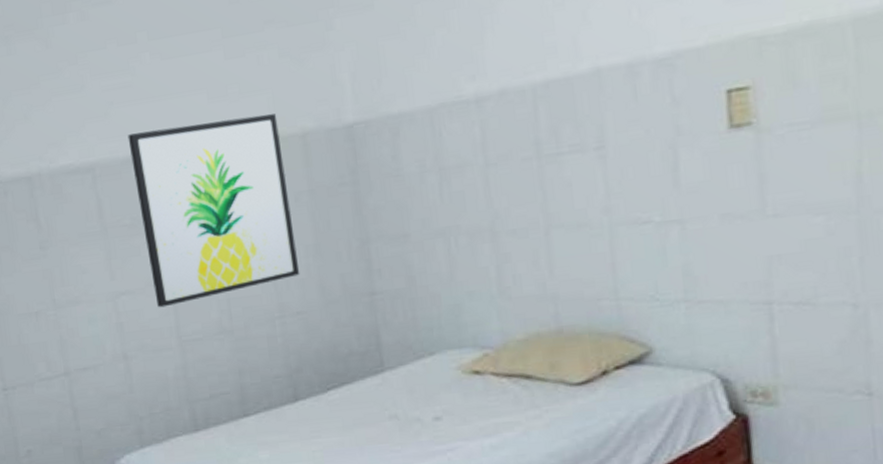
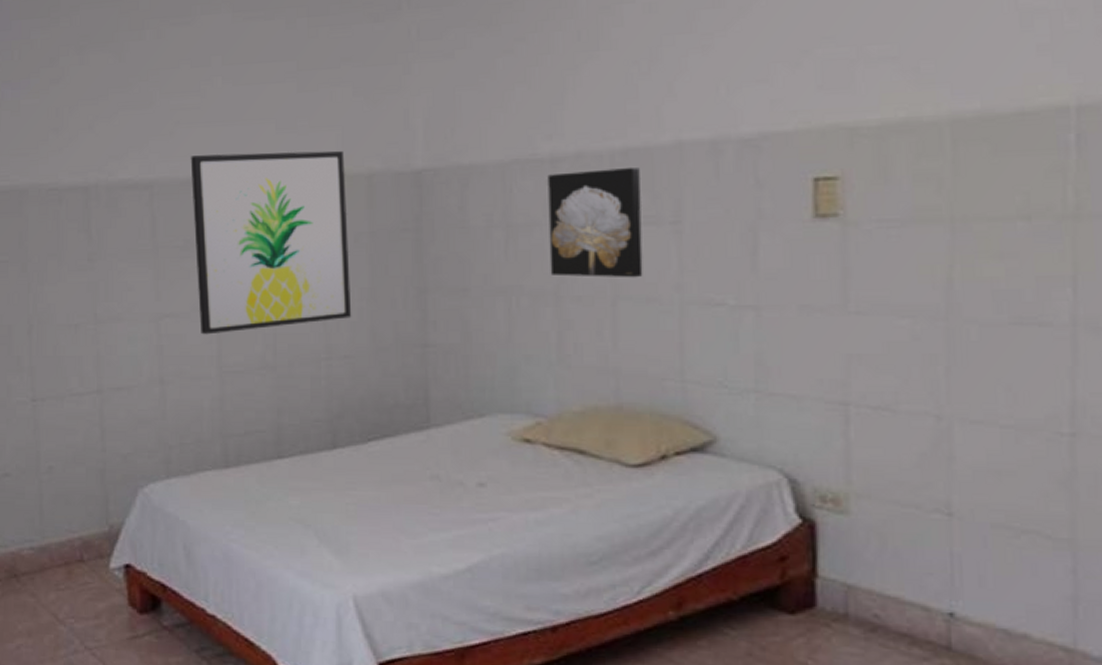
wall art: none [474,97,573,212] -> present [547,166,643,278]

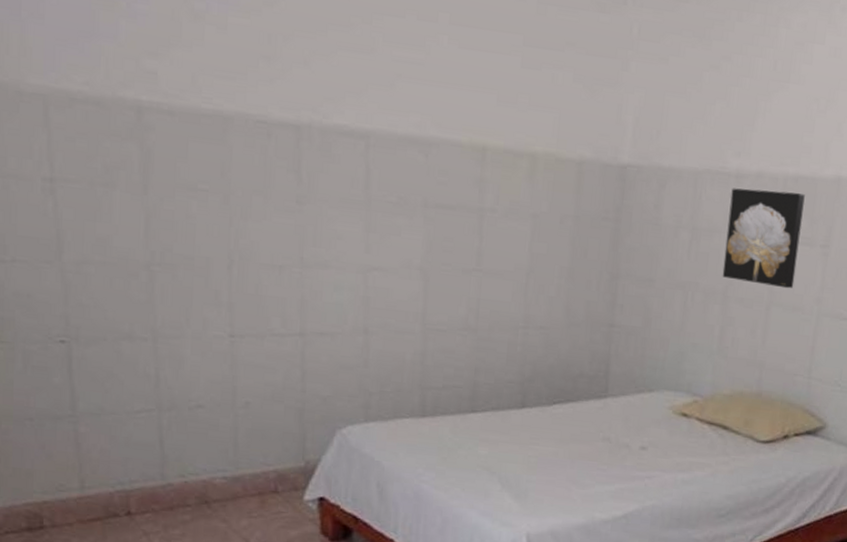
wall art: present [190,150,352,335] -> none [407,112,560,293]

